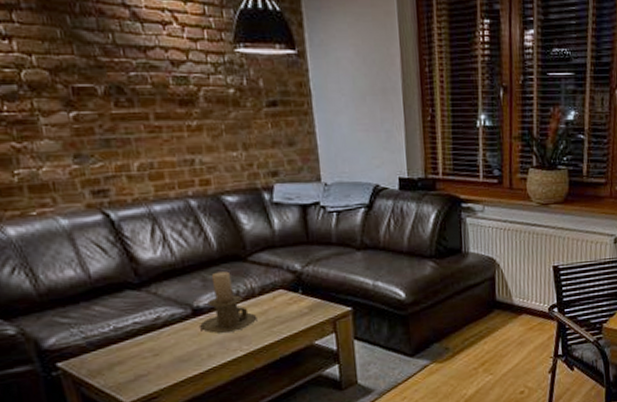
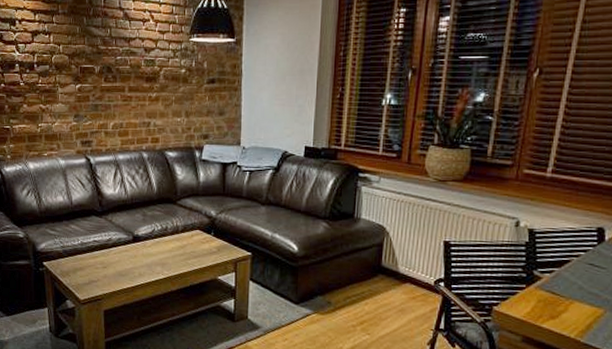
candle holder: present [198,271,258,333] -> none [136,210,178,258]

